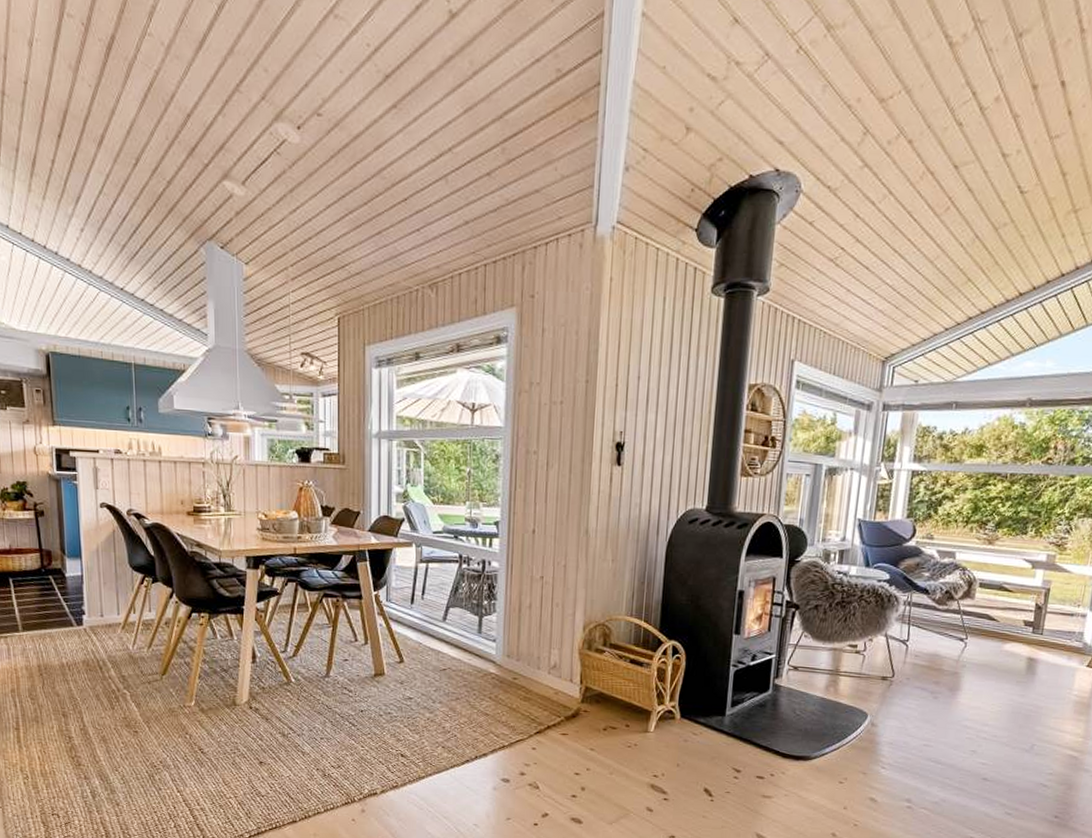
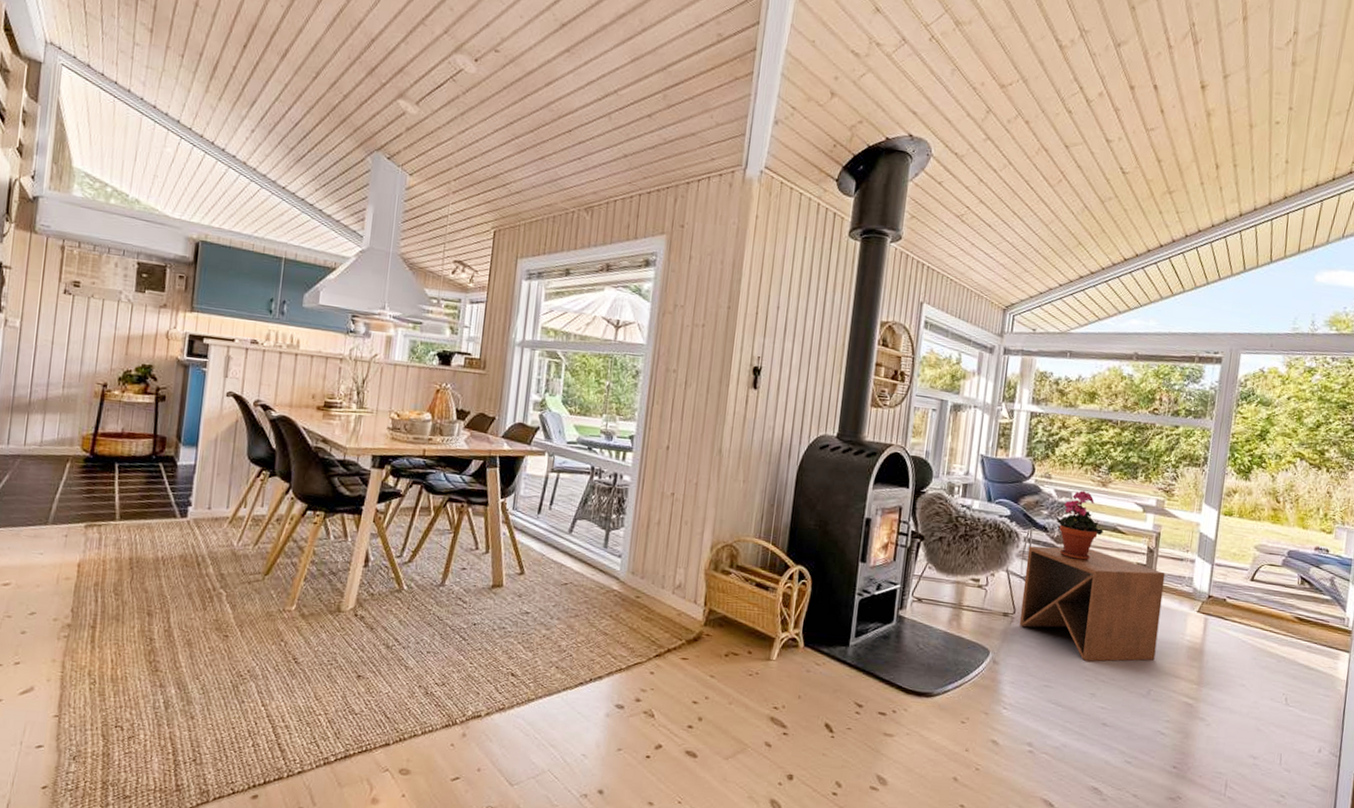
side table: none [898,608,1054,720] -> present [1019,546,1166,662]
potted plant: none [938,550,989,622] -> present [1056,491,1104,561]

